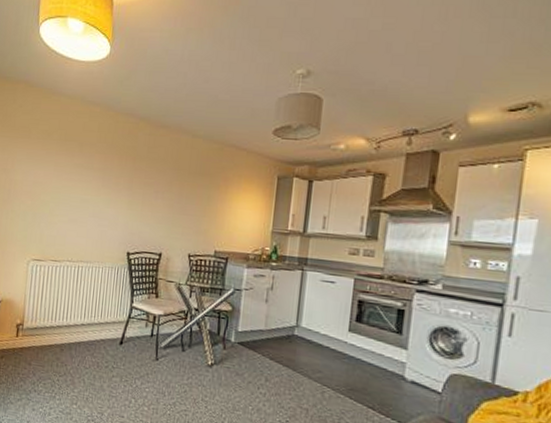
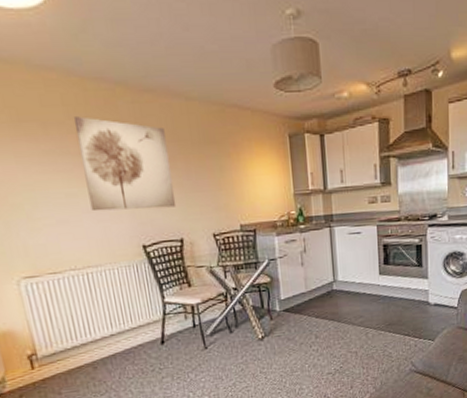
wall art: none [96,141,169,225] -> present [73,116,177,212]

